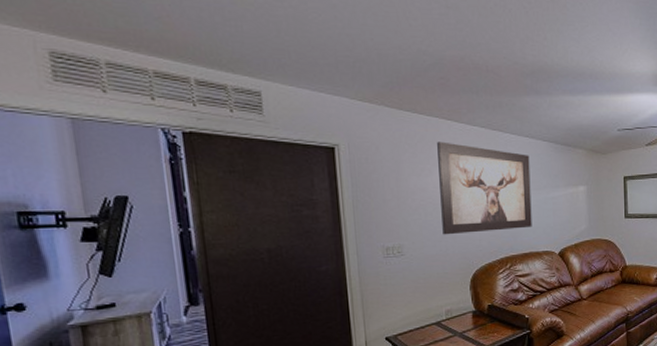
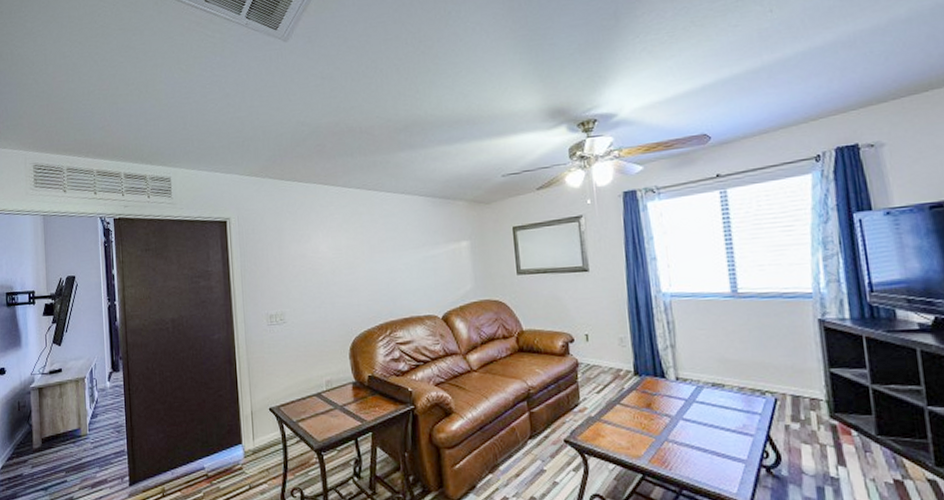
wall art: present [437,141,532,235] -> none [315,206,412,301]

